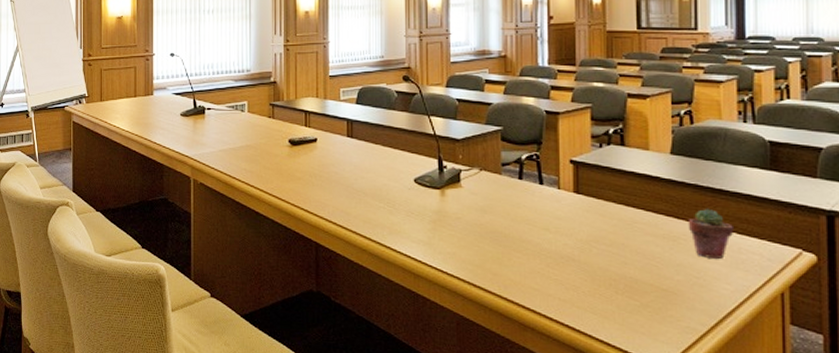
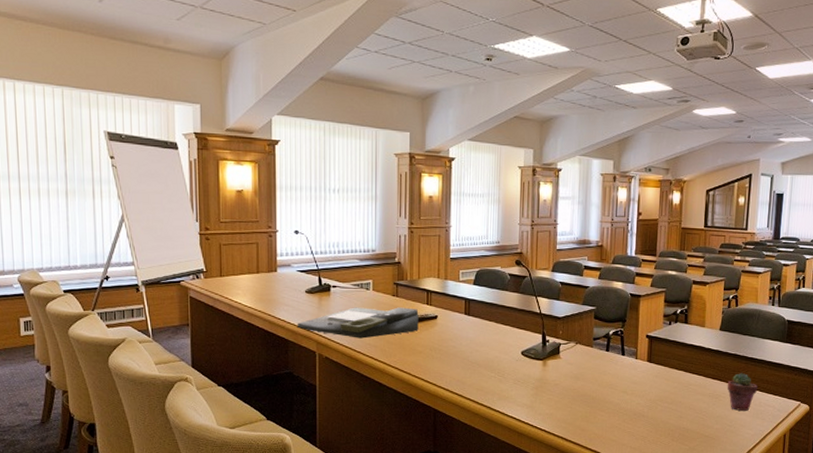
document tray: none [172,129,297,163] -> present [297,307,419,339]

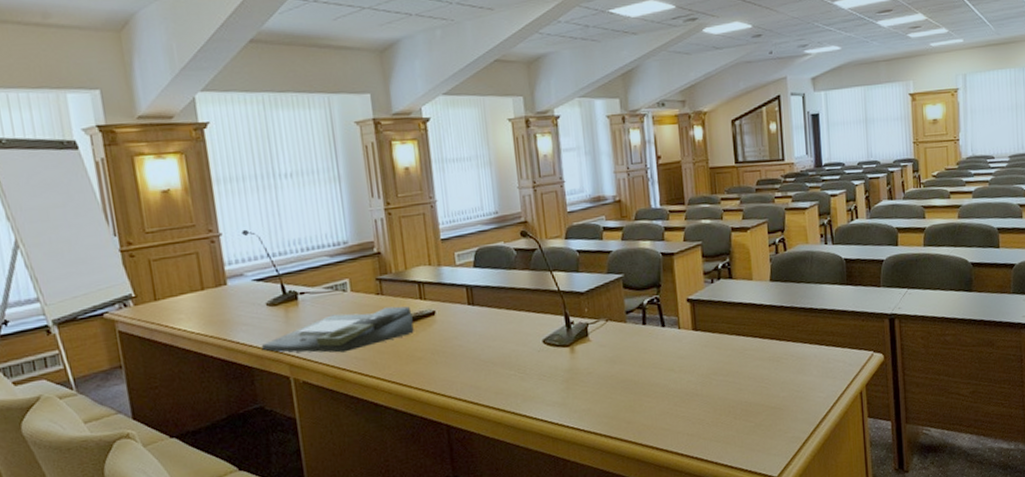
potted succulent: present [727,373,758,411] -> none [787,327,824,372]

